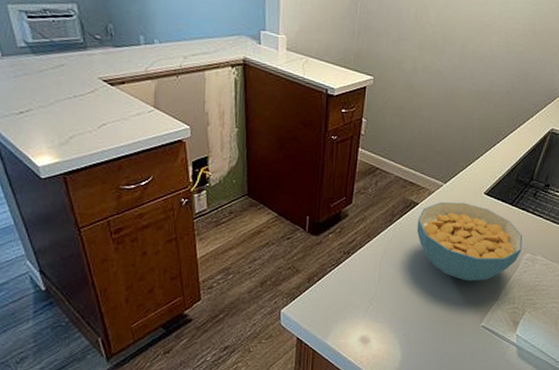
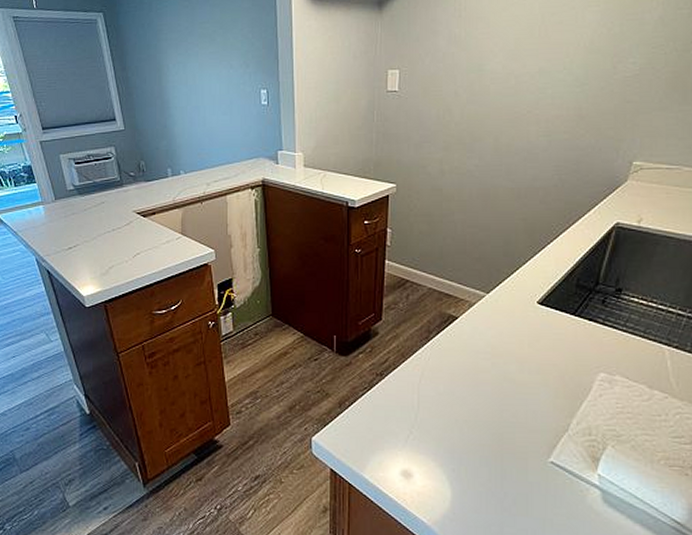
cereal bowl: present [416,202,523,282] -> none [458,314,594,407]

